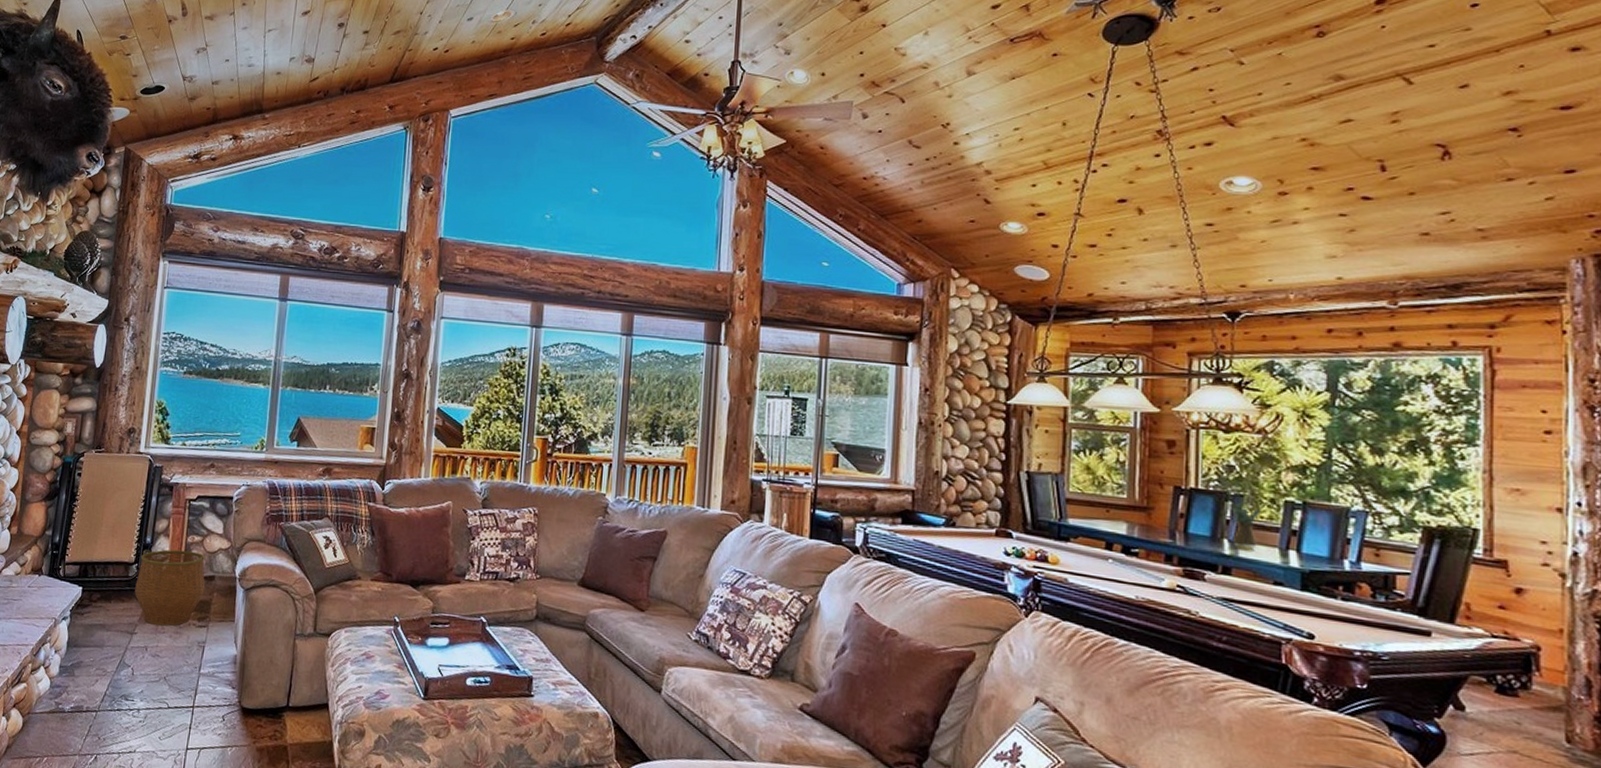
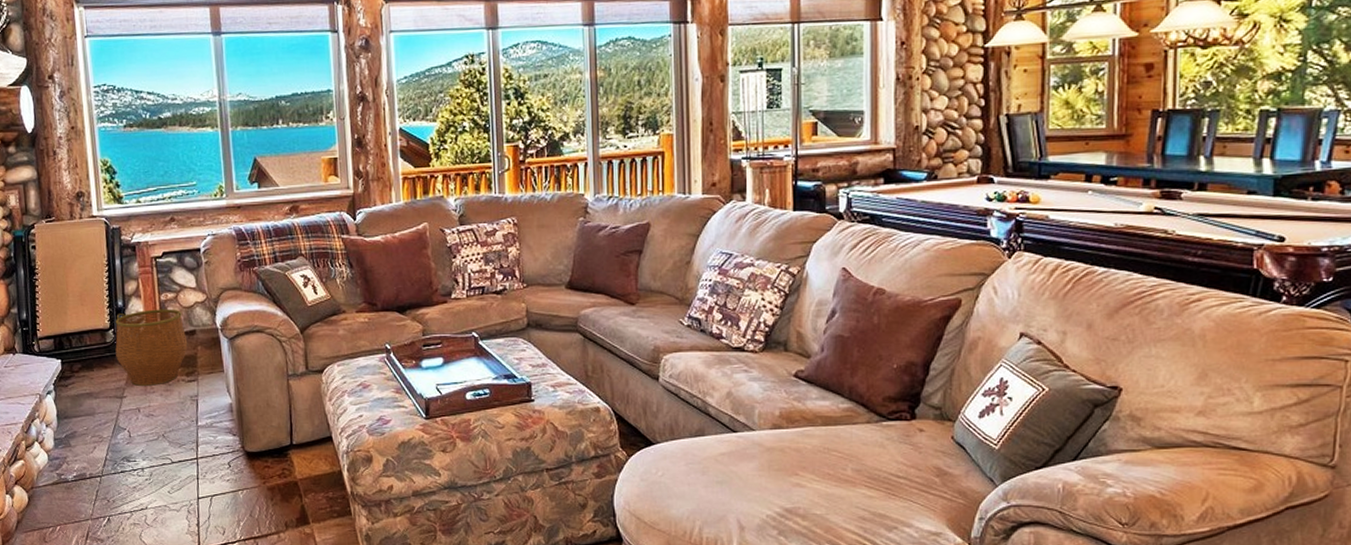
vase: present [1230,501,1260,553] -> none [1206,117,1235,166]

